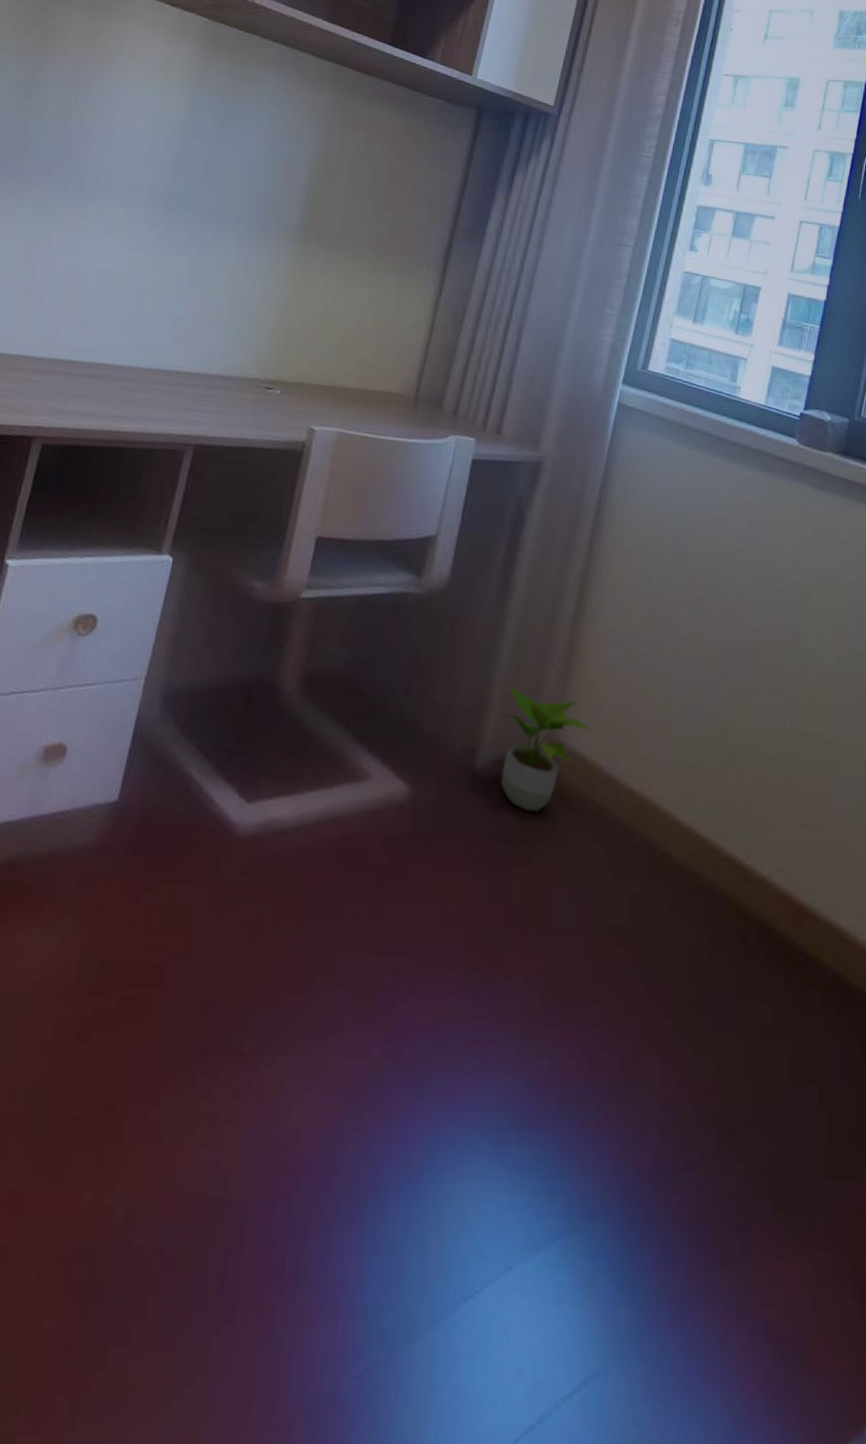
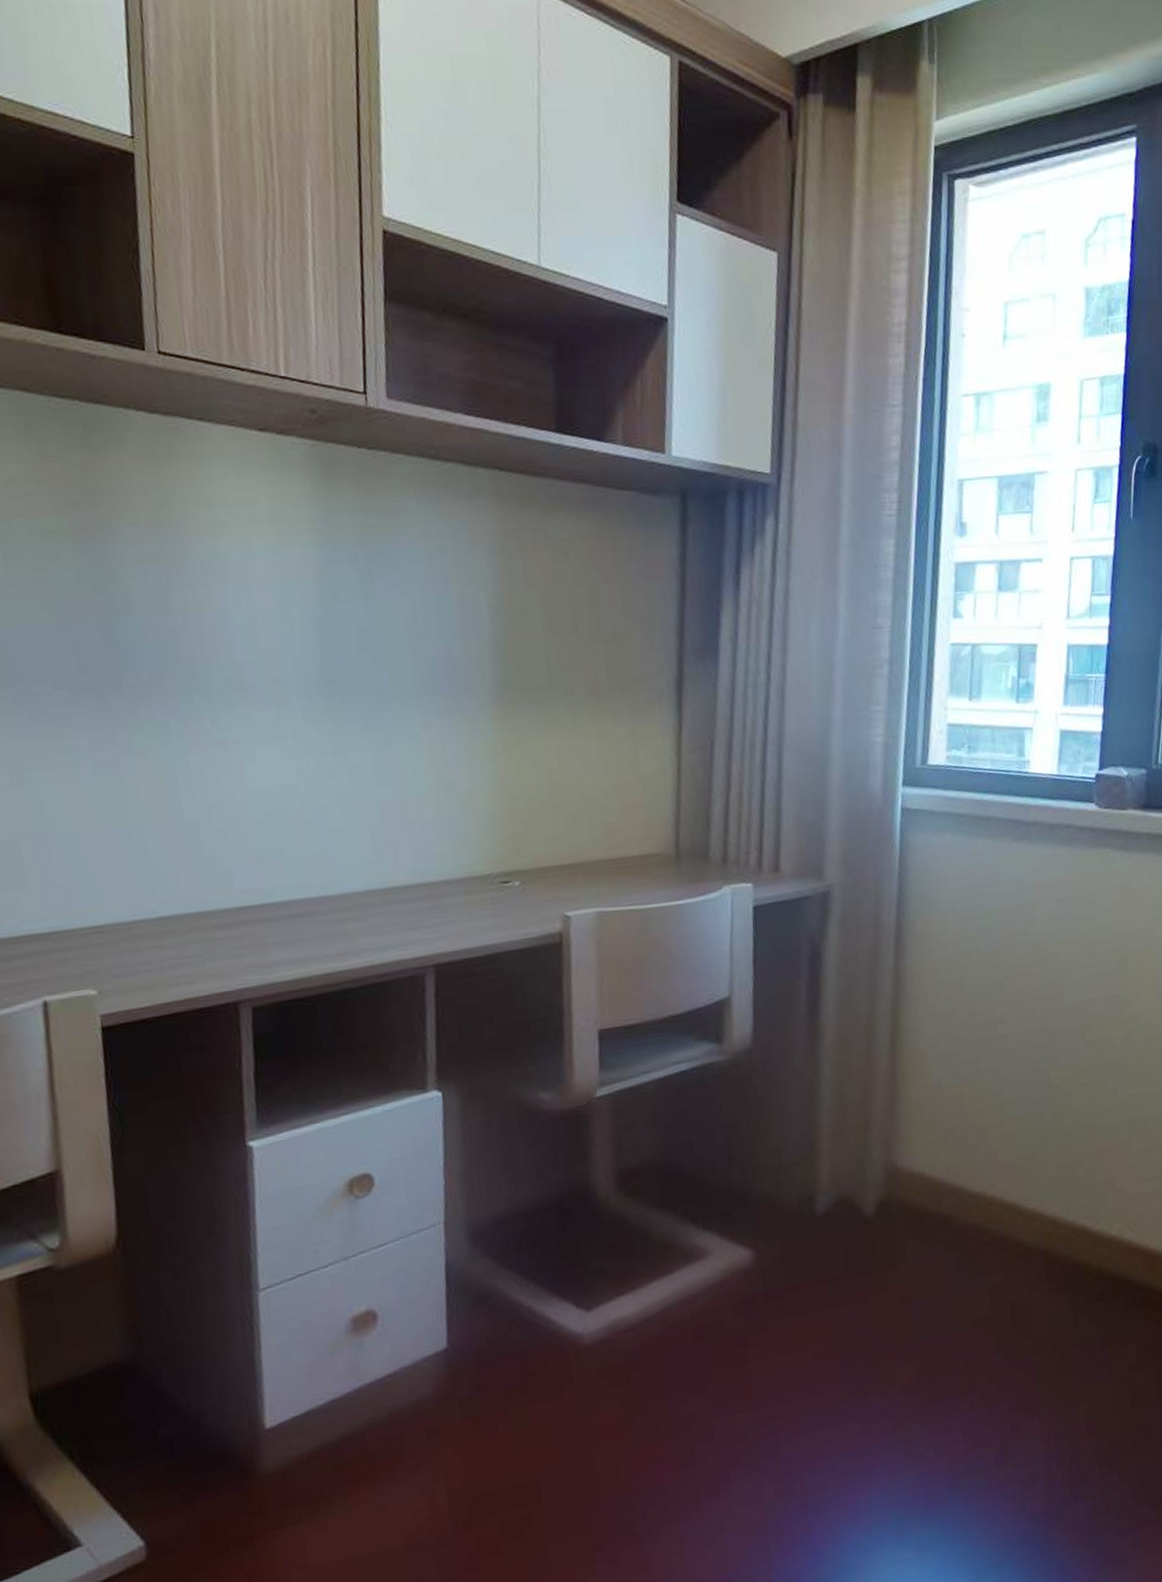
potted plant: present [498,685,591,813] -> none [829,1123,927,1242]

